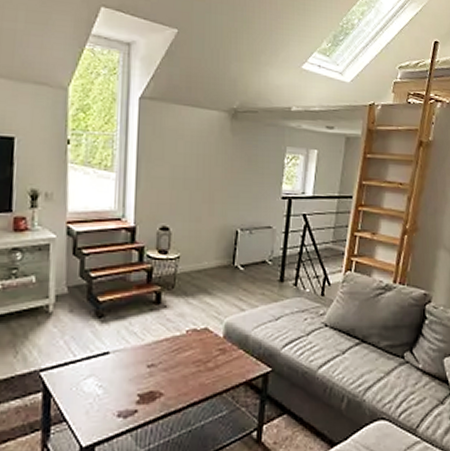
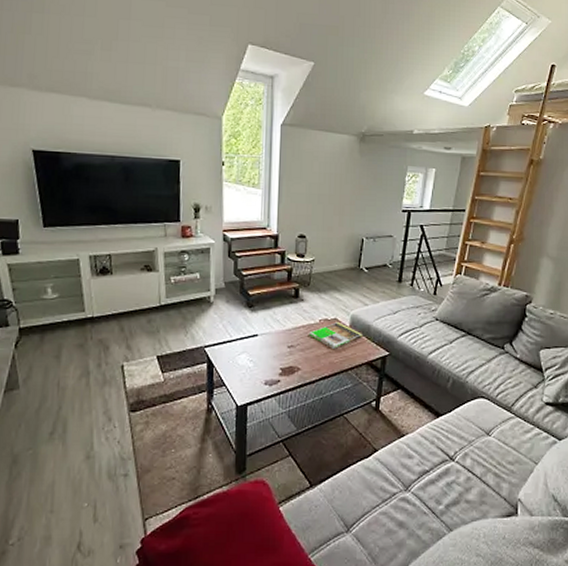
magazine: none [174,333,239,366] -> present [309,322,362,349]

